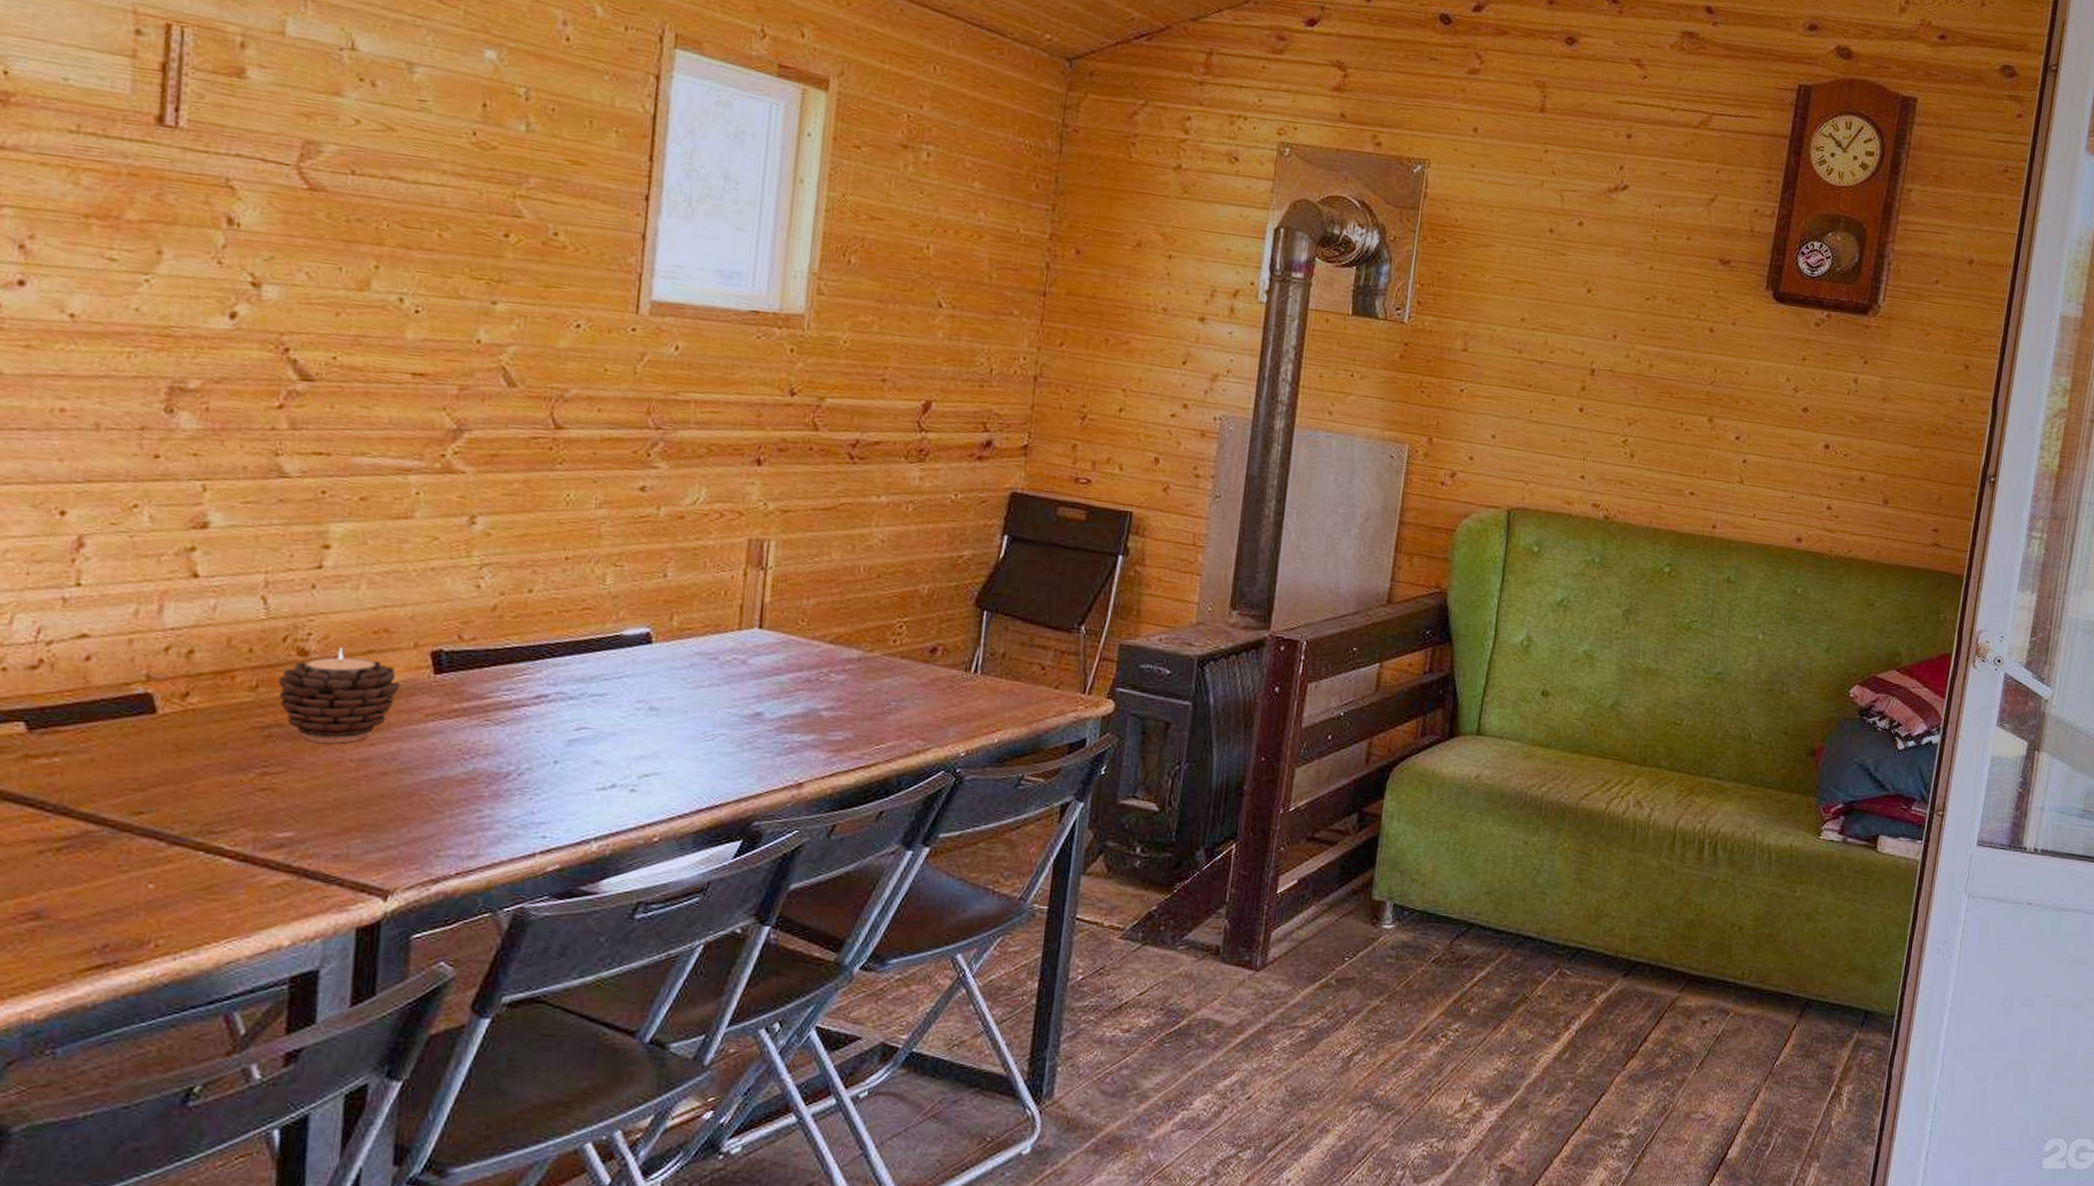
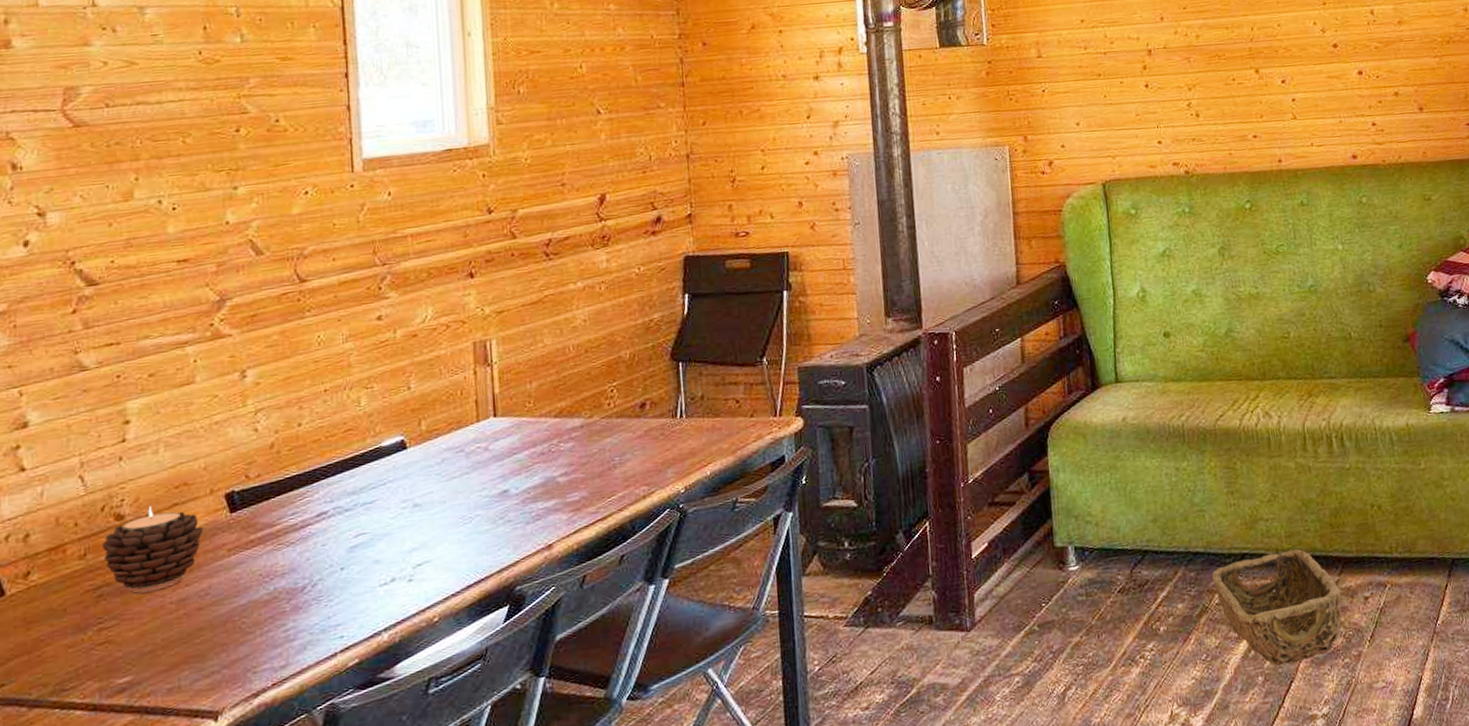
woven basket: none [1538,954,1679,1076] -> present [1211,548,1342,666]

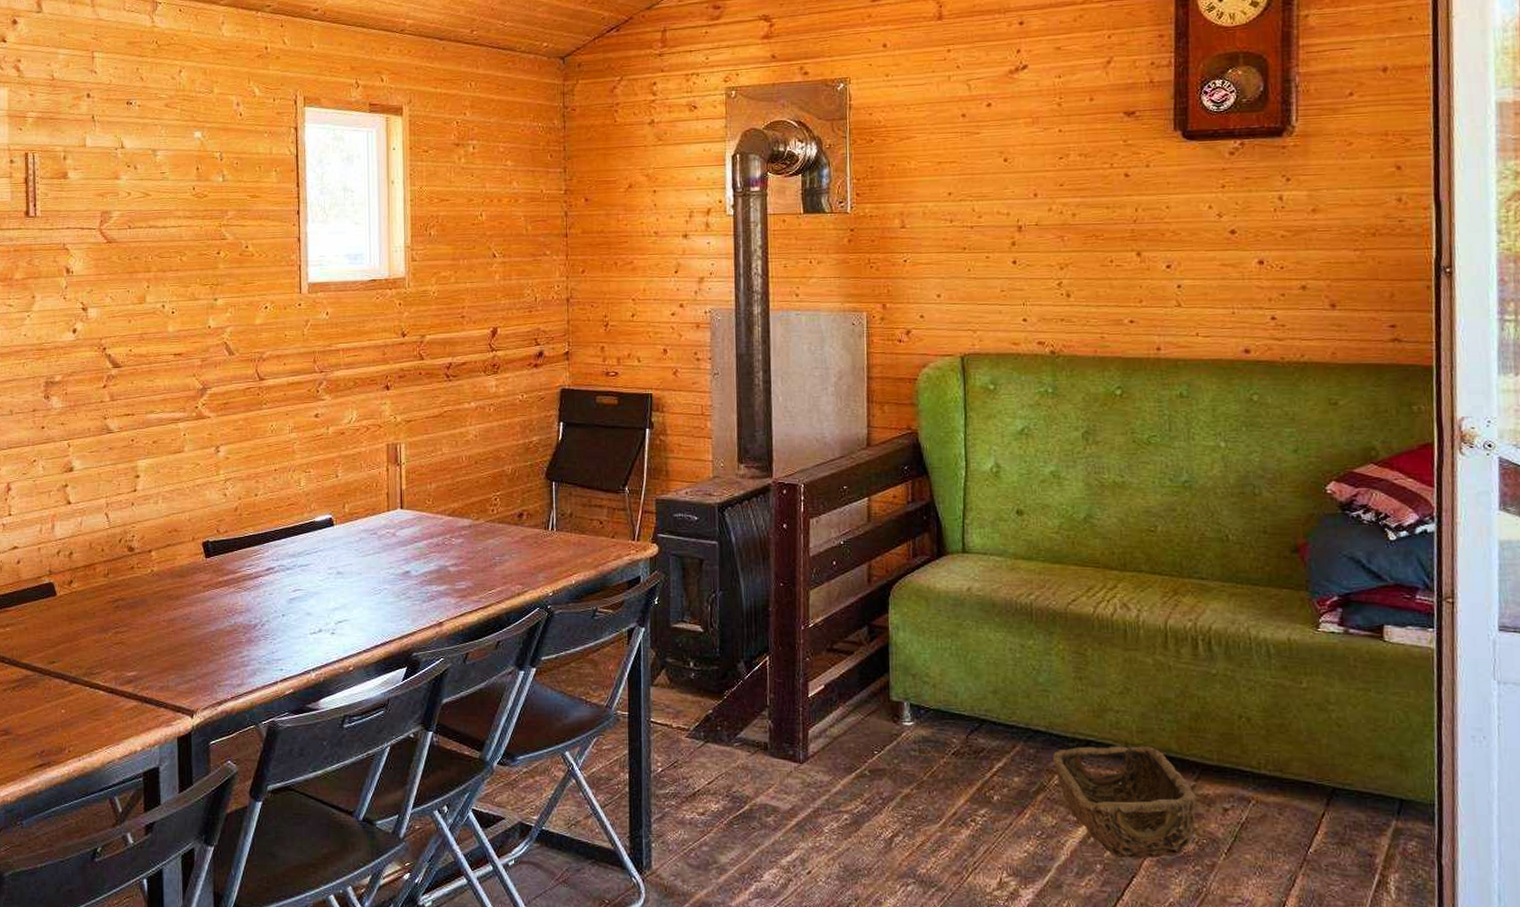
candle: present [101,506,204,595] -> none [119,544,187,611]

